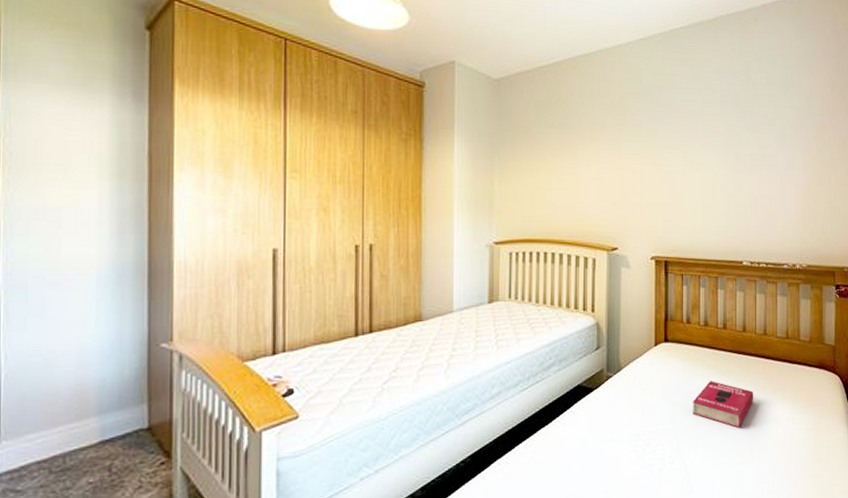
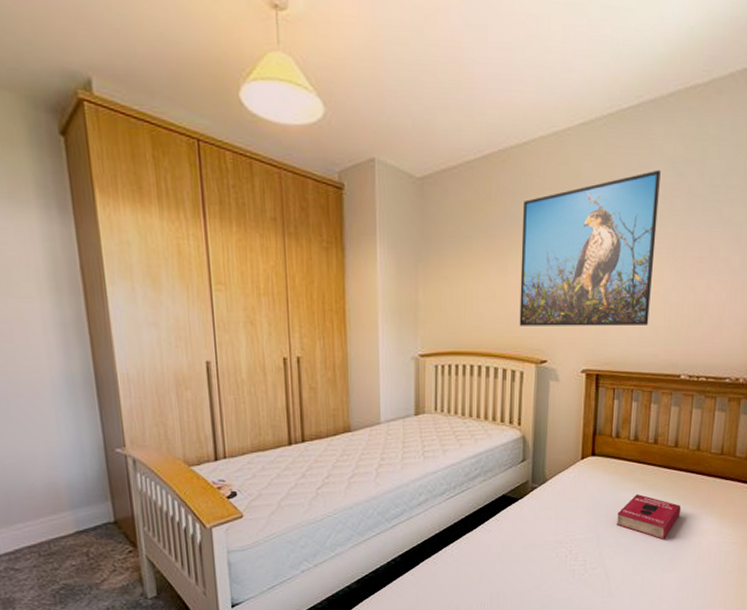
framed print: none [590,79,711,216] -> present [519,169,661,326]

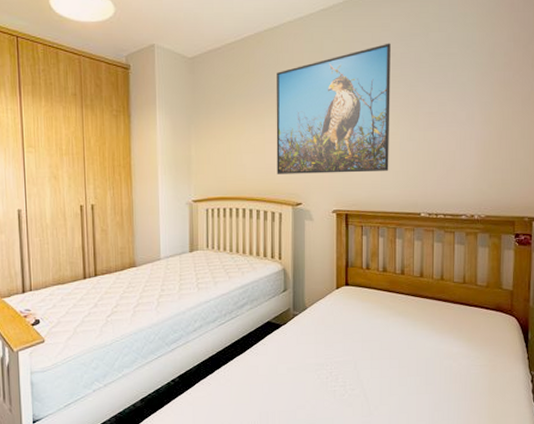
book: present [617,494,682,539] -> none [372,320,431,362]

